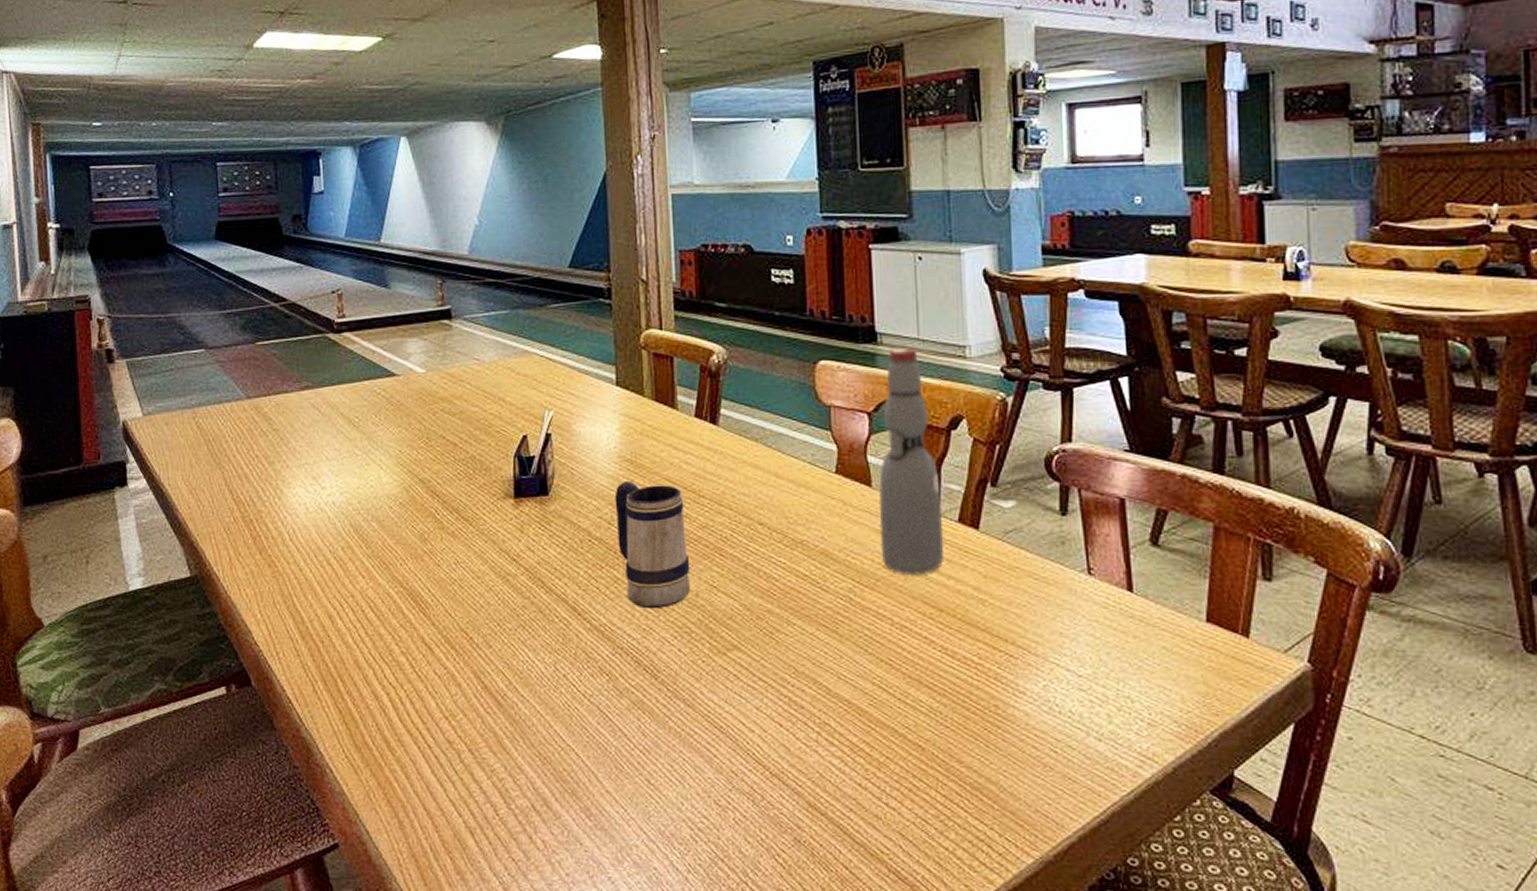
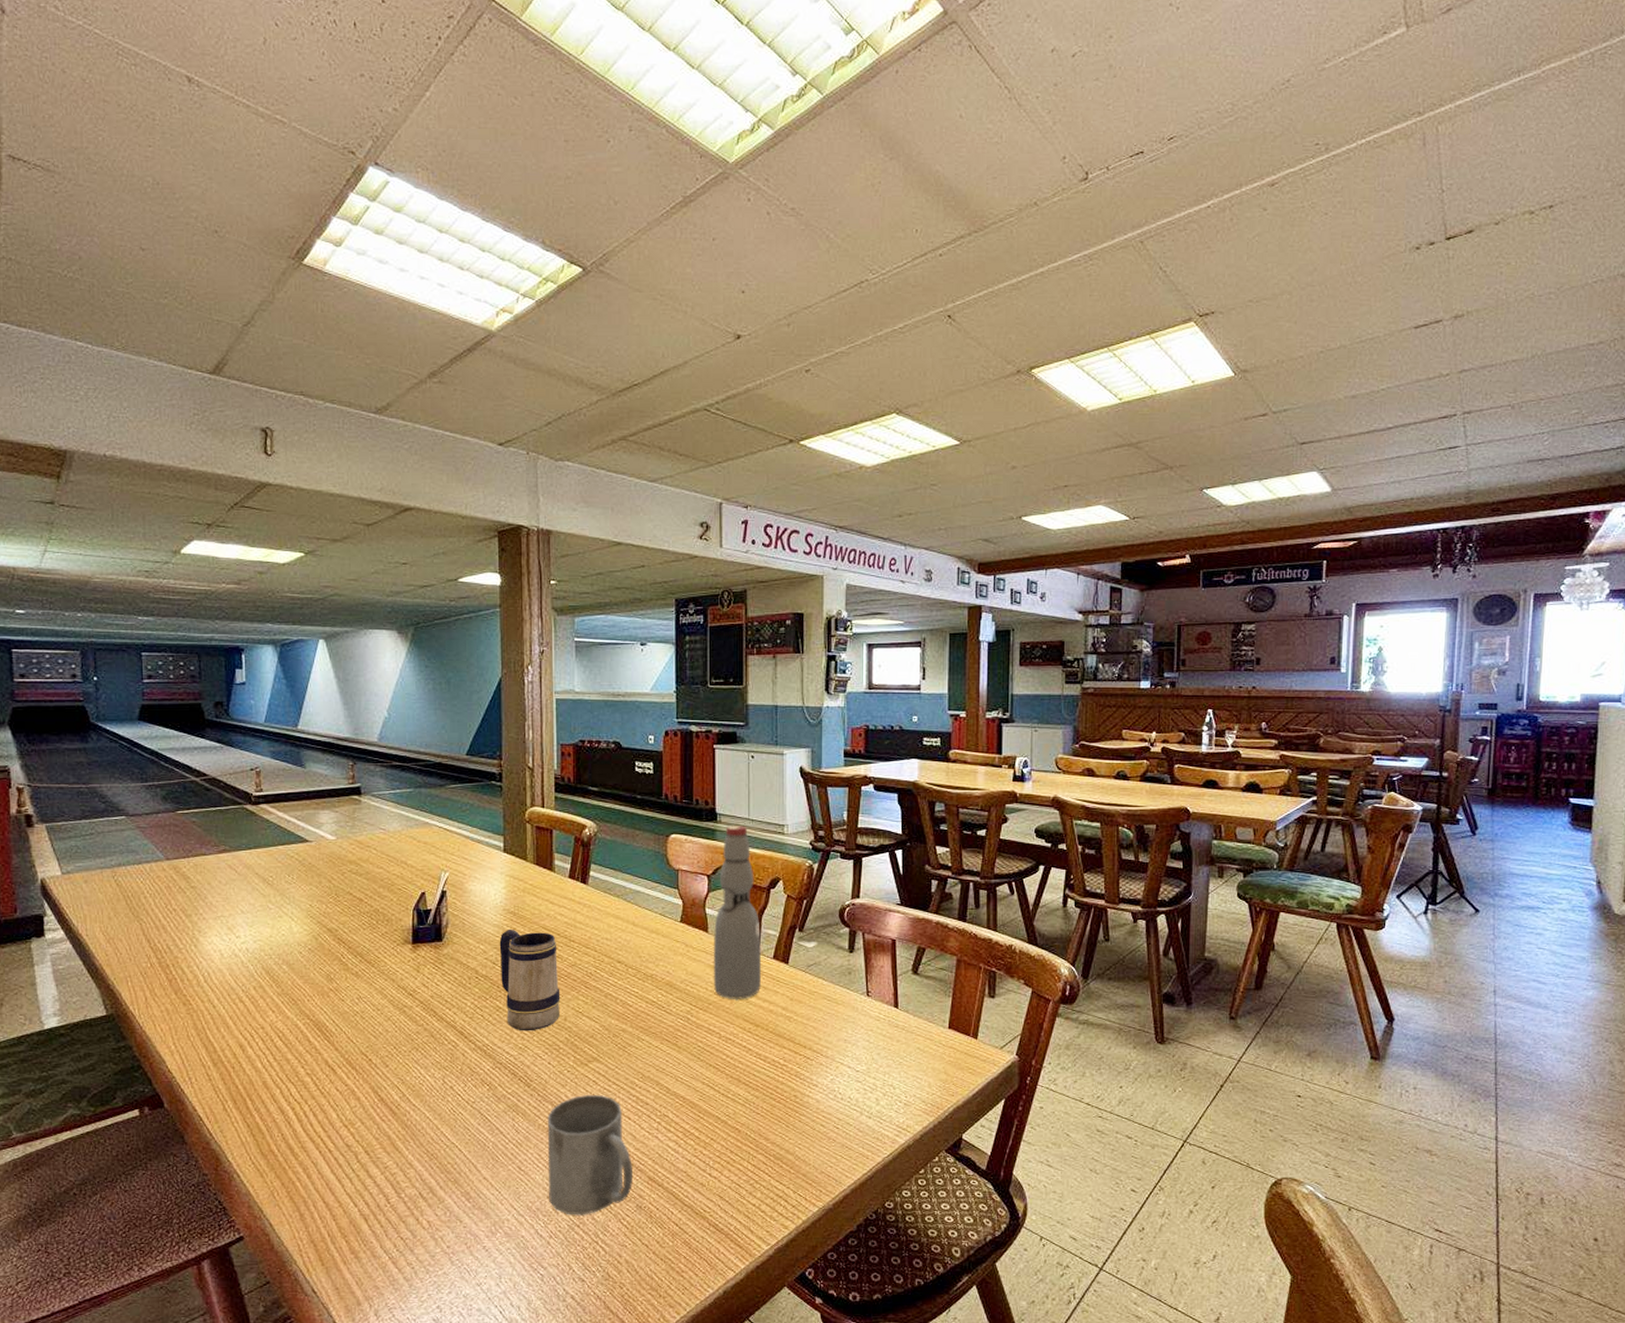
mug: none [679,691,789,847] -> present [547,1094,634,1215]

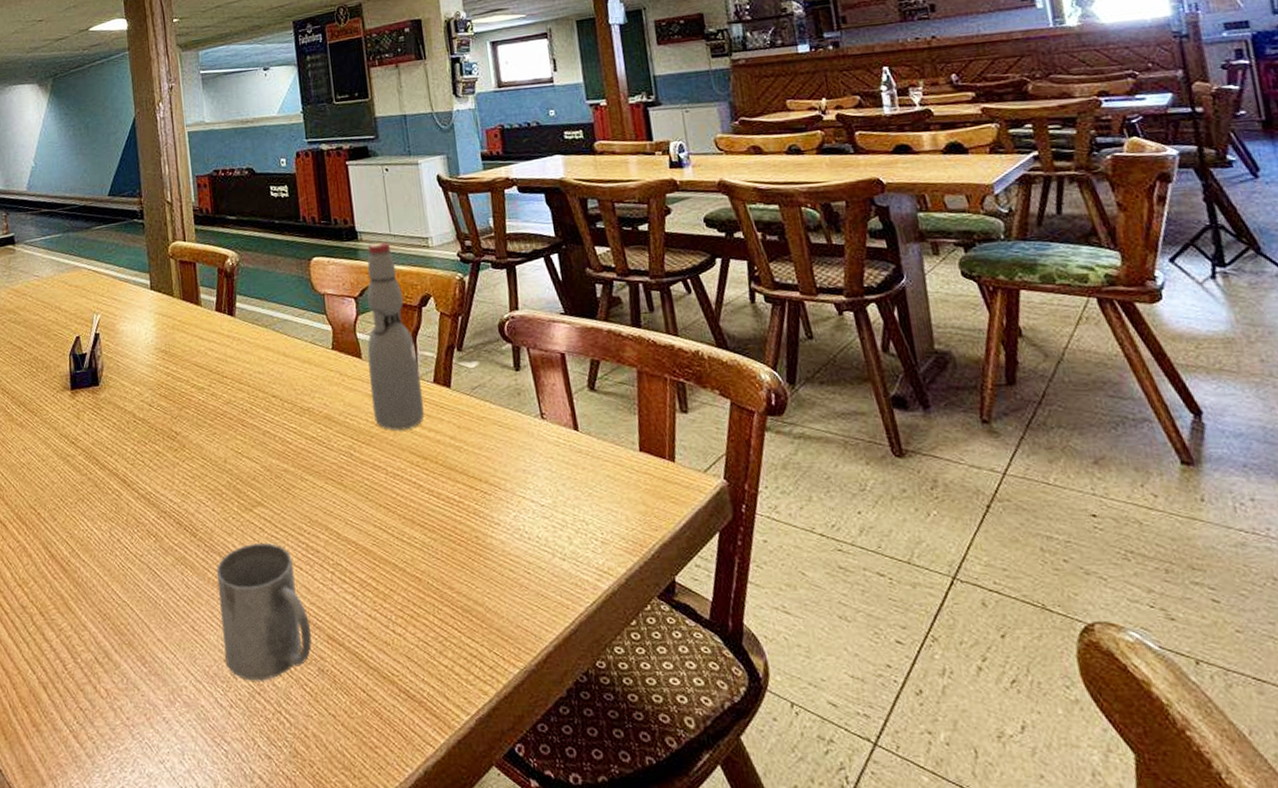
beer mug: present [499,928,561,1031] -> none [153,368,219,476]

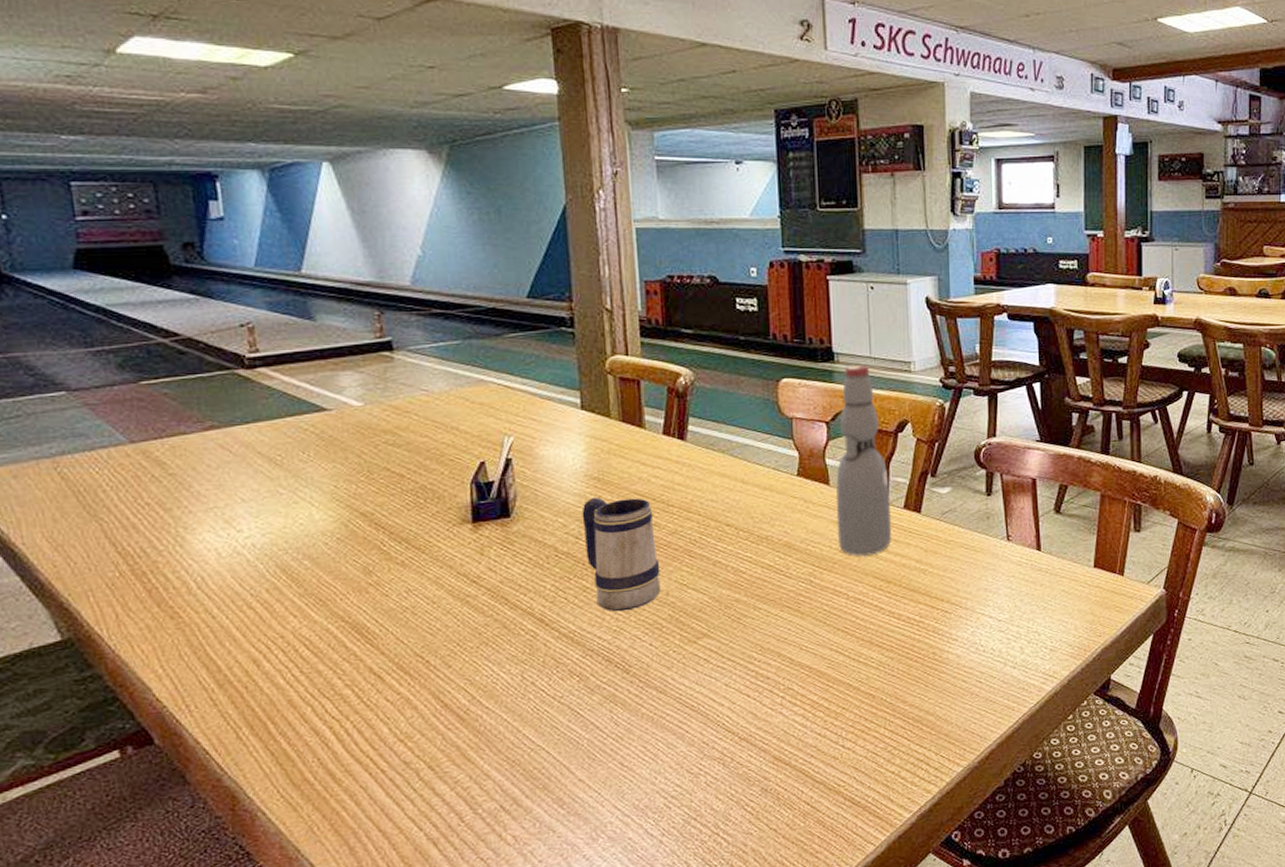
beer mug: none [153,368,219,476] -> present [581,497,661,612]
mug: present [216,542,312,681] -> none [651,674,757,808]

